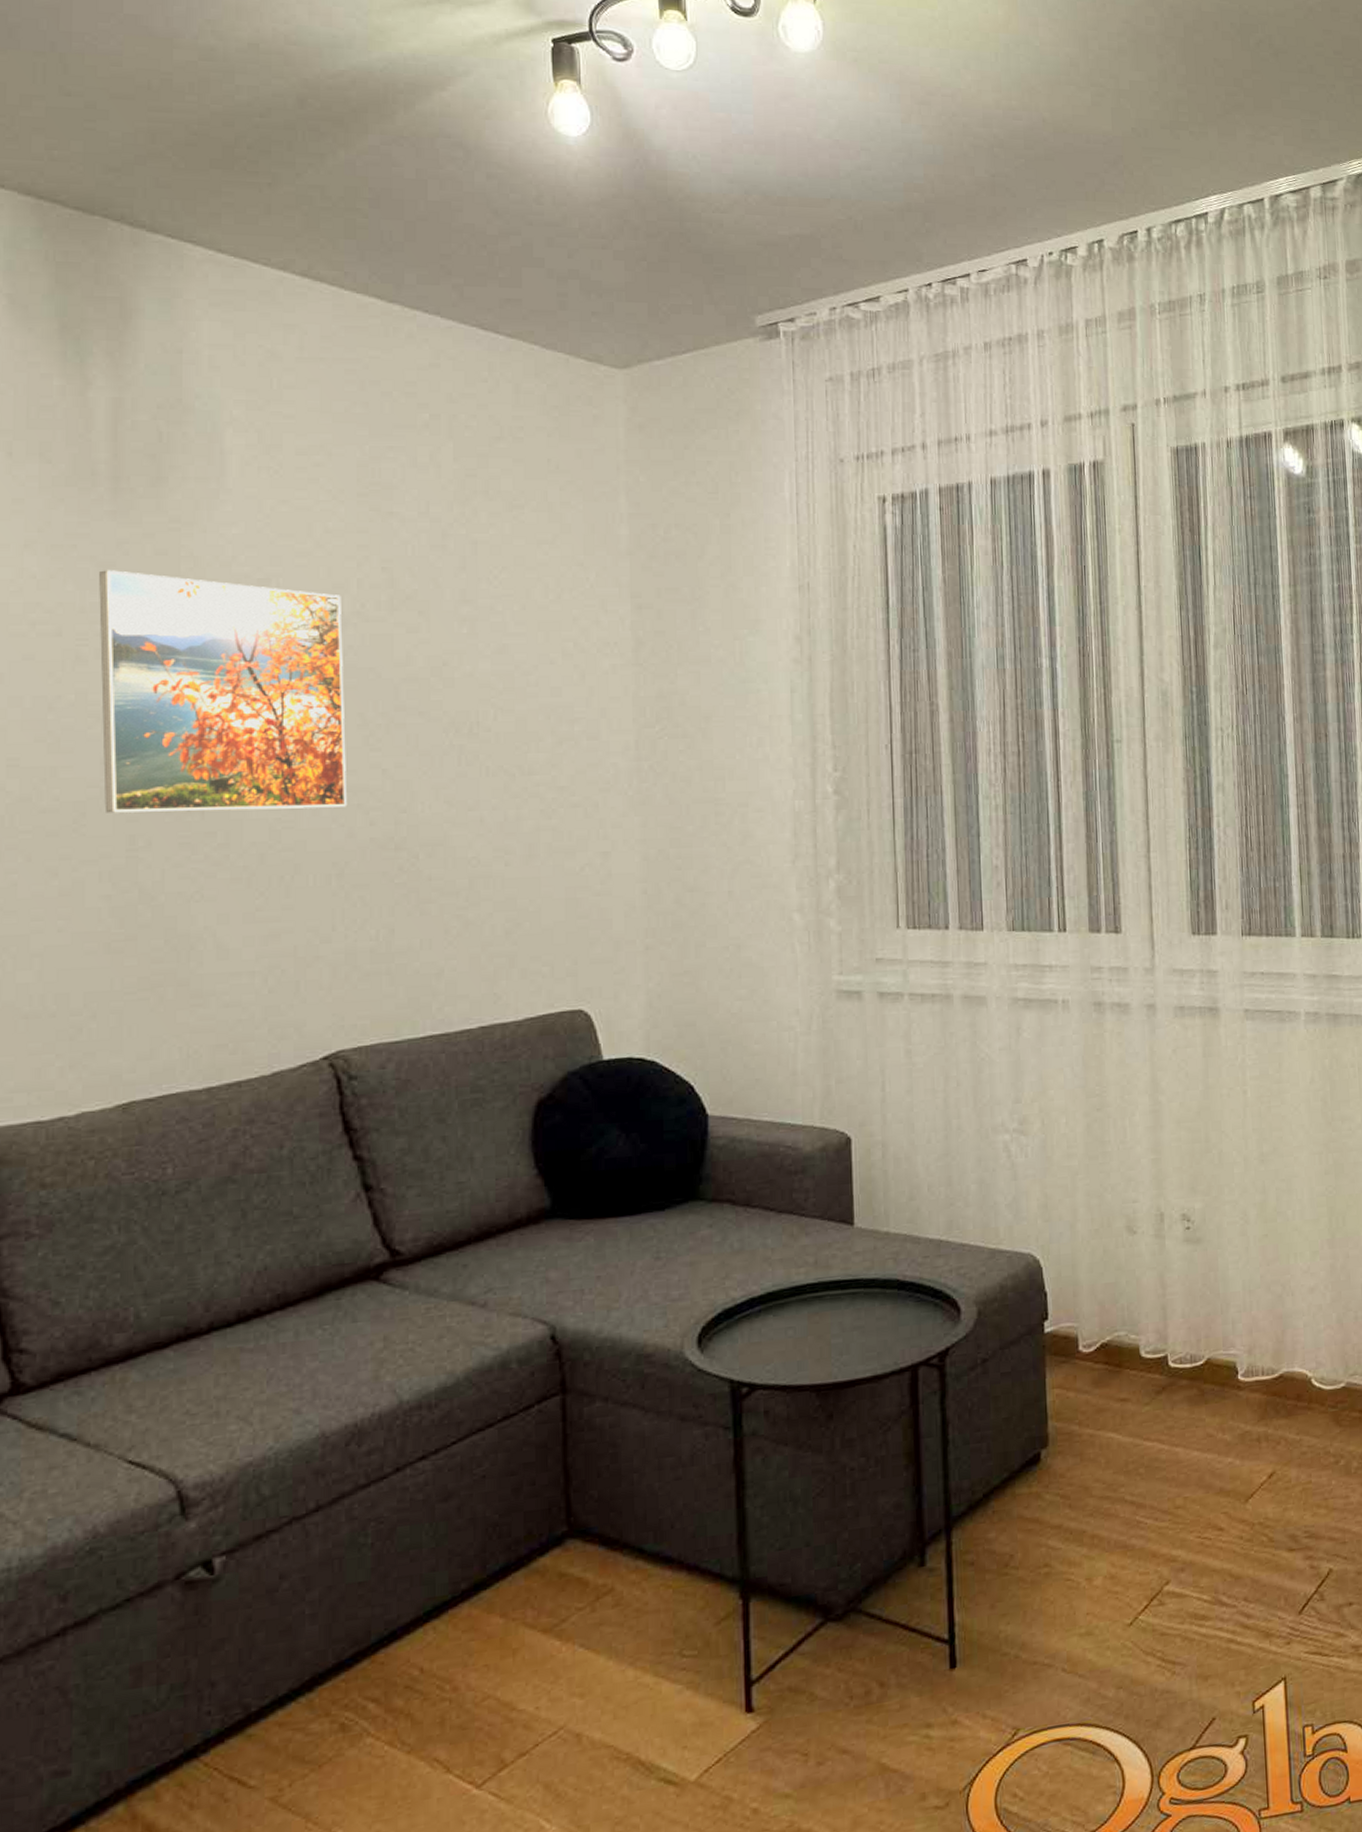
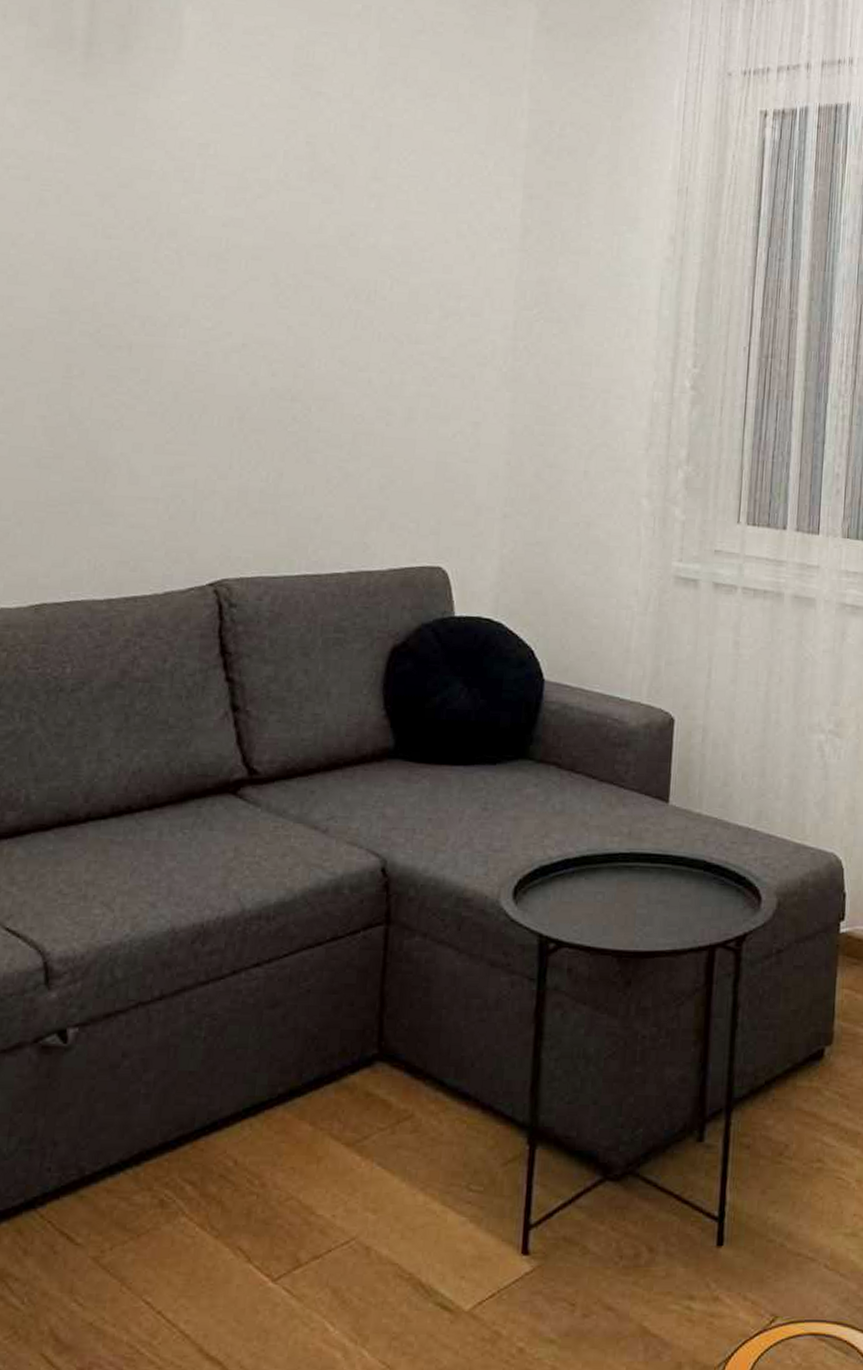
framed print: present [99,570,348,813] -> none [48,125,269,357]

